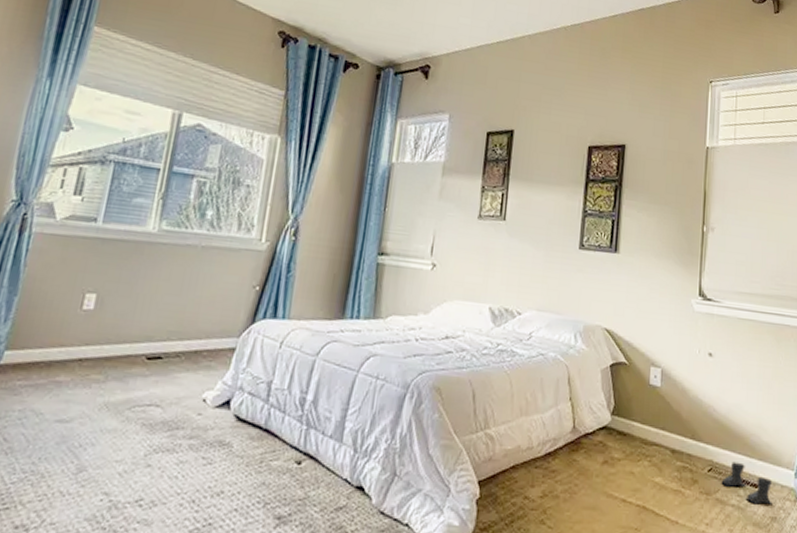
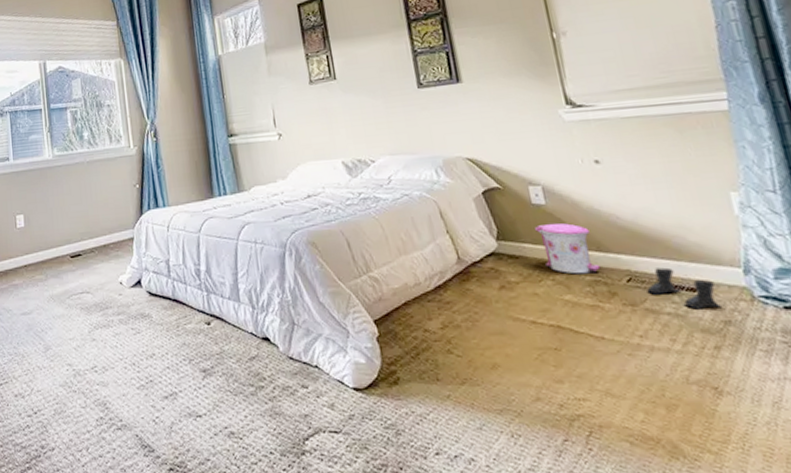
trash can: none [646,405,691,460] -> present [535,222,601,274]

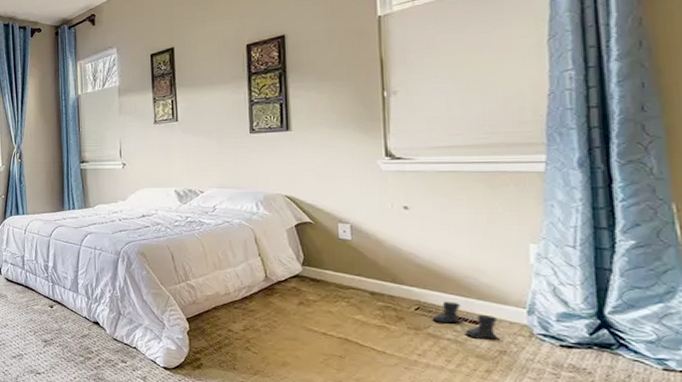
trash can: present [535,222,601,274] -> none [338,255,393,300]

